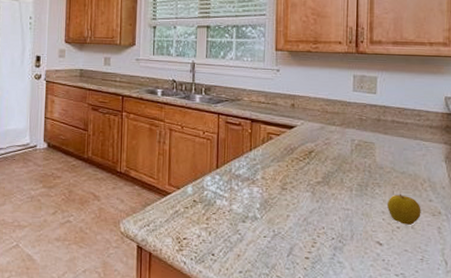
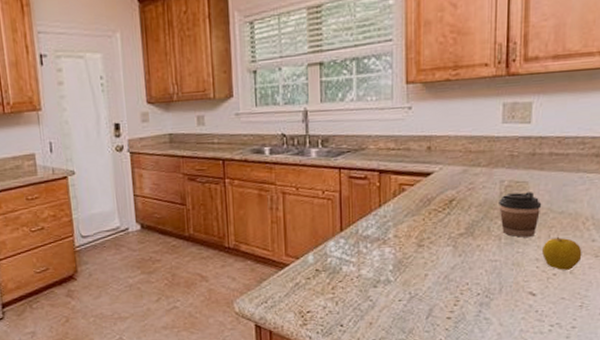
coffee cup: none [350,151,386,191] -> present [499,192,542,237]

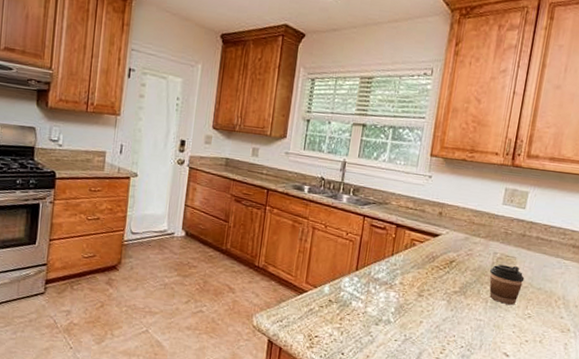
apple: present [542,237,582,270] -> none [519,309,552,339]

